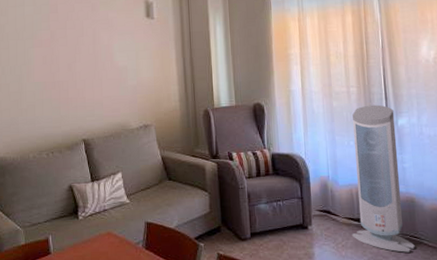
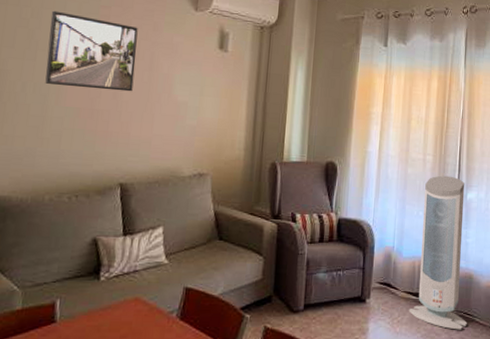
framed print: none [15,7,83,66] -> present [45,10,138,92]

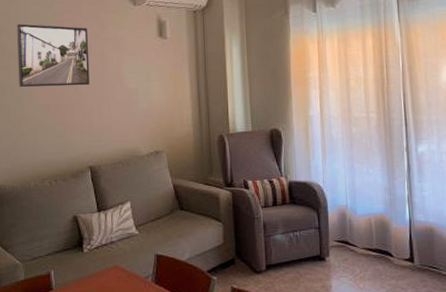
air purifier: present [408,175,467,330] -> none [369,131,434,284]

